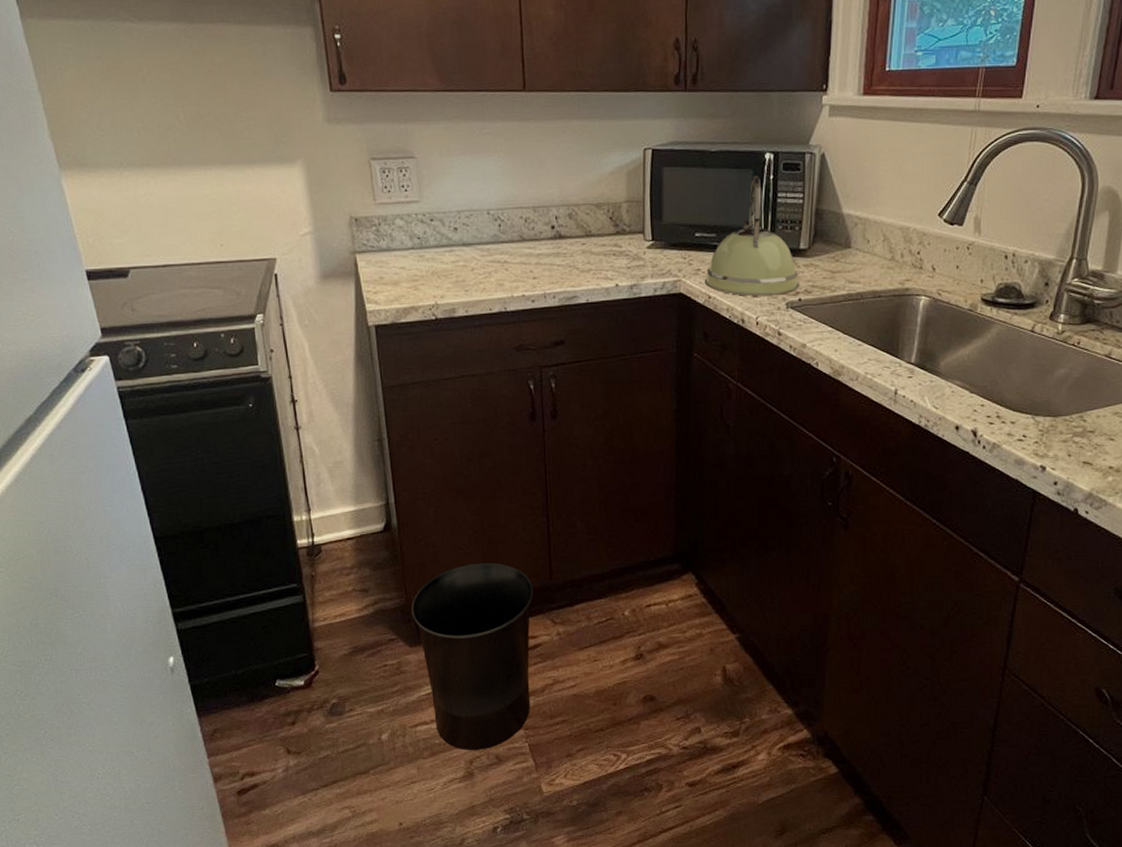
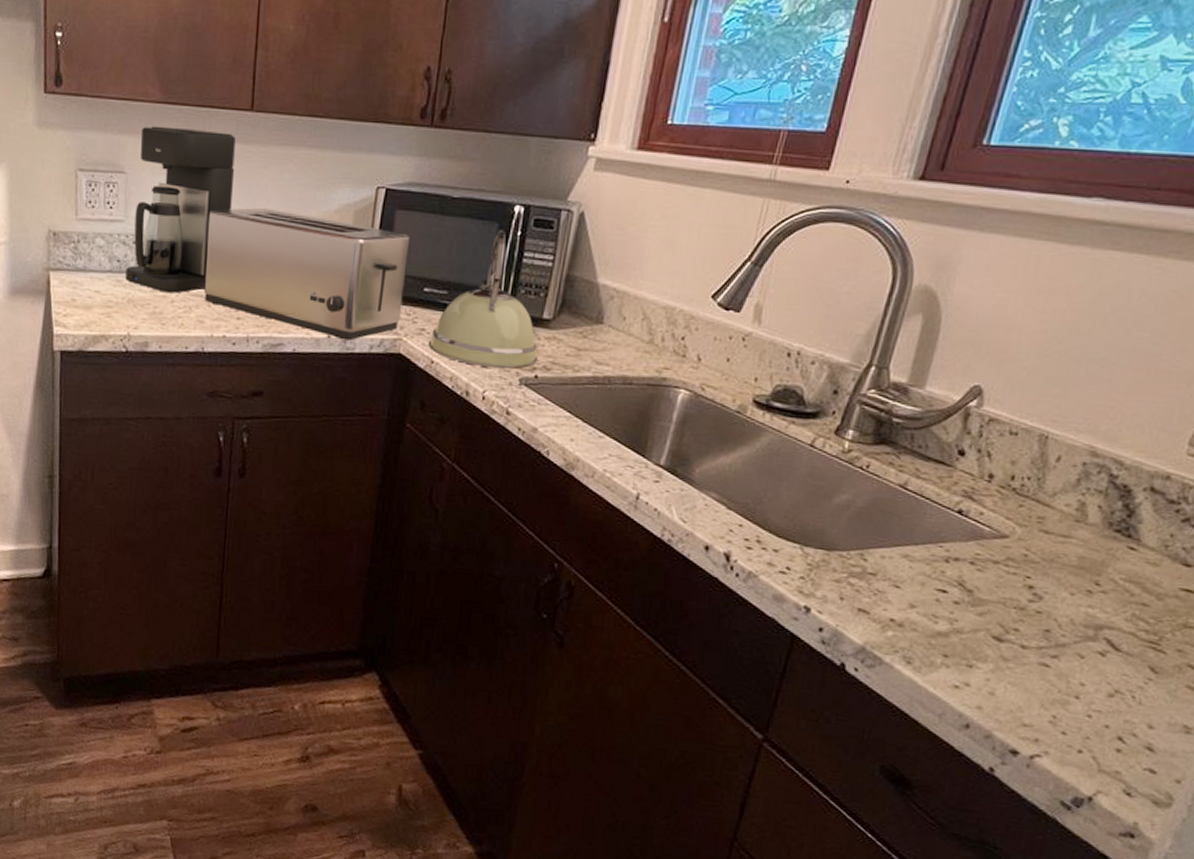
waste bin: present [411,562,534,750] -> none [61,626,197,836]
coffee maker: none [425,112,516,262] -> present [125,126,236,294]
toaster: none [496,177,679,287] -> present [204,207,411,341]

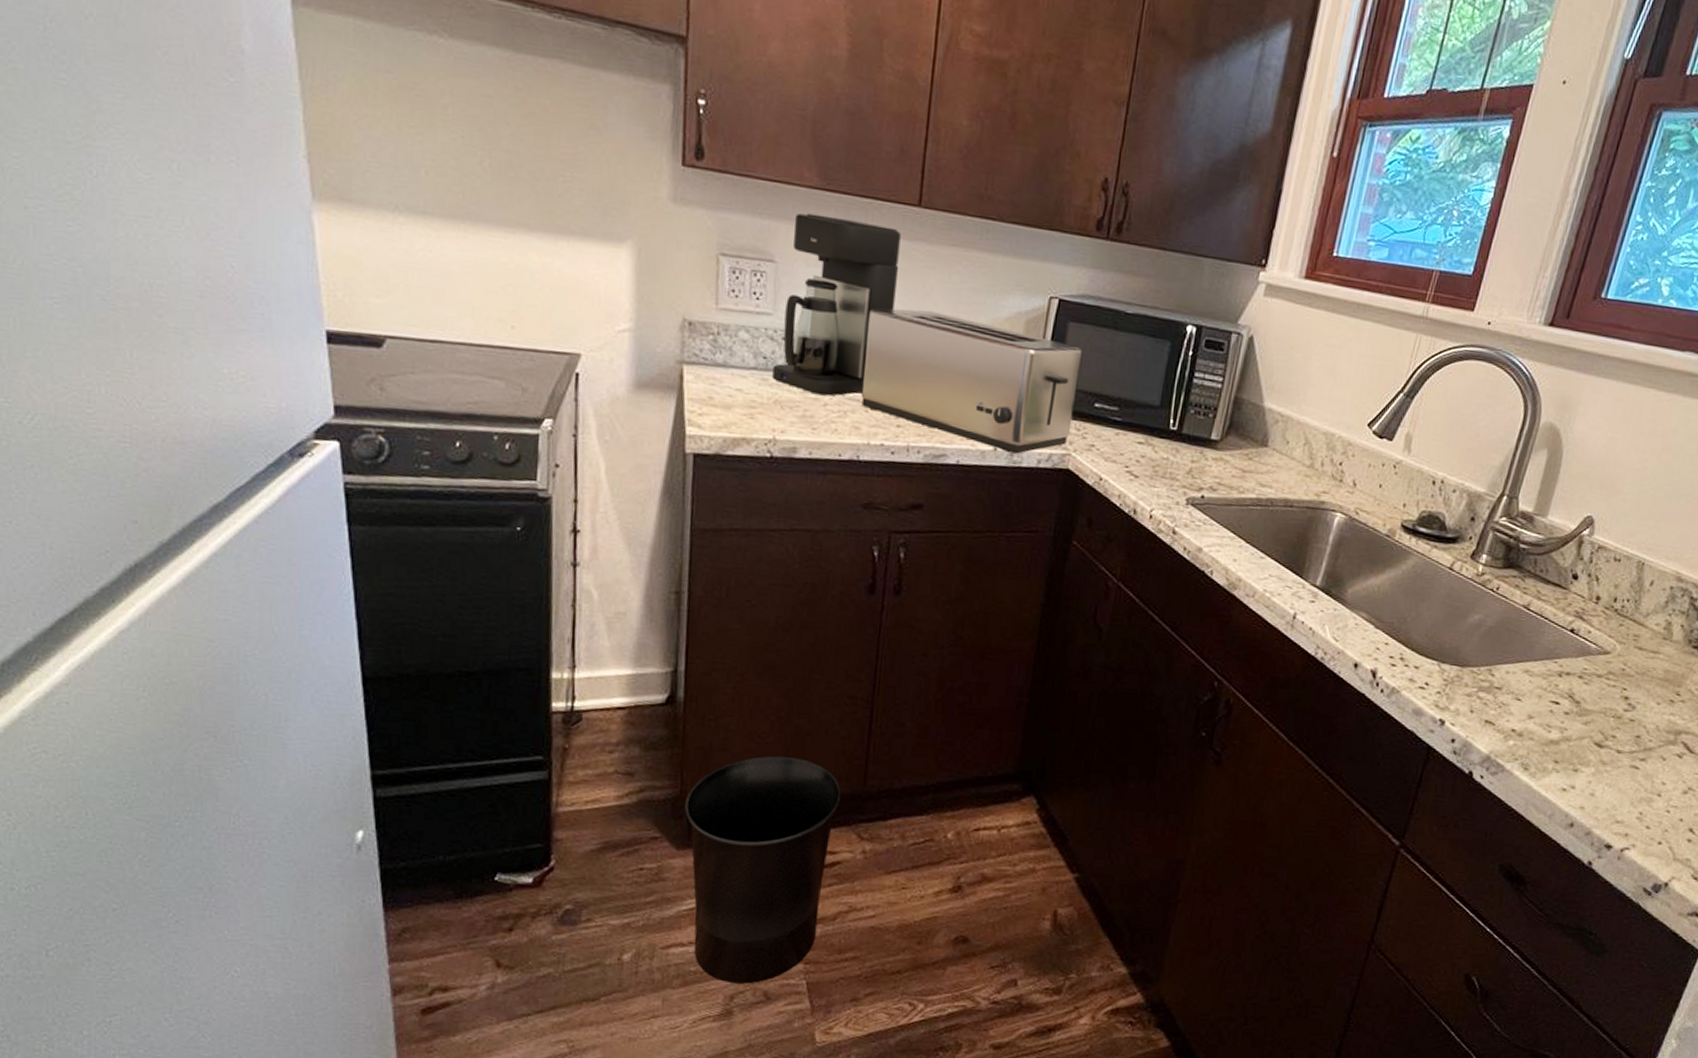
waste bin: none [61,626,197,836] -> present [685,755,842,984]
kettle: present [428,229,538,369] -> none [1097,348,1206,488]

